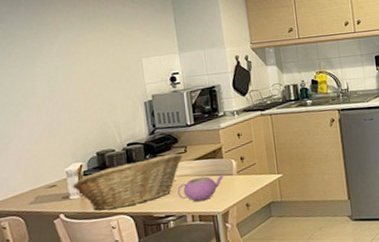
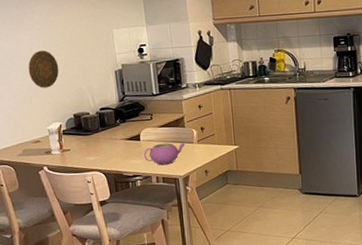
decorative plate: none [44,84,81,126] -> present [28,50,59,88]
fruit basket: present [72,153,182,210] -> none [53,120,149,166]

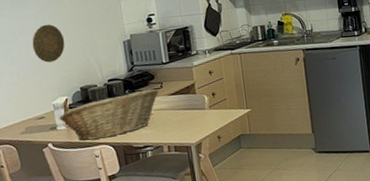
fruit basket: none [53,120,149,166] -> present [59,89,159,141]
teapot: present [144,142,186,166] -> none [154,108,197,134]

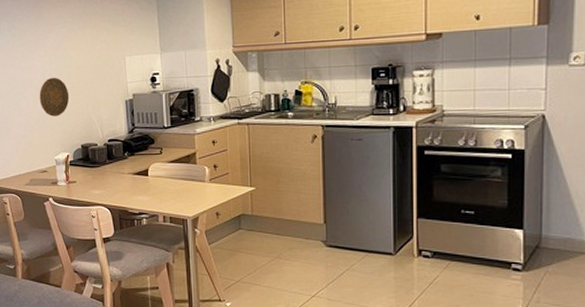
fruit basket: present [59,89,159,141] -> none [60,154,158,199]

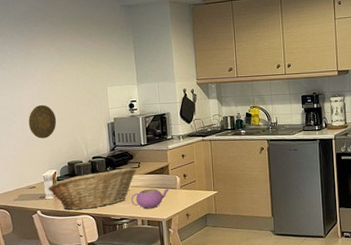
fruit basket: none [60,154,158,199] -> present [48,167,136,210]
teapot: none [151,180,196,204] -> present [131,187,169,209]

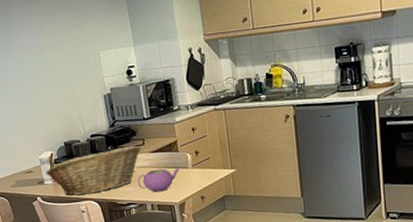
decorative plate: present [28,104,57,139] -> none [15,76,47,117]

